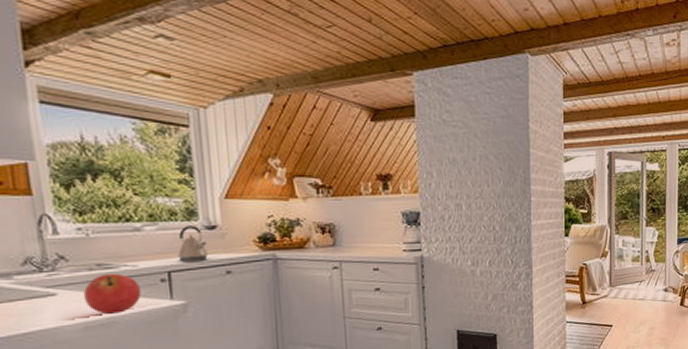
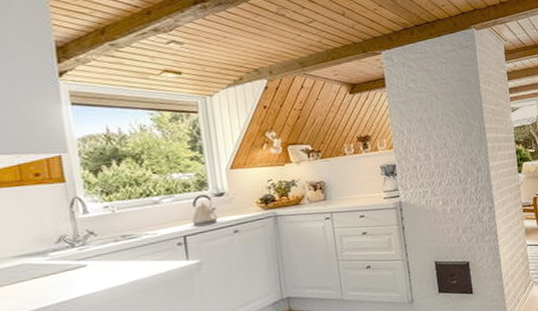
fruit: present [83,273,142,314] -> none [110,242,161,279]

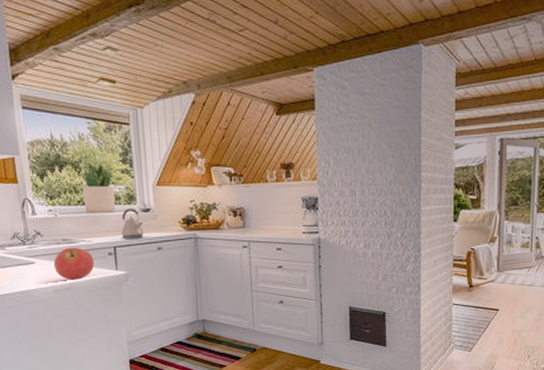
fruit: none [110,242,161,279] -> present [53,247,95,280]
planter: none [142,150,185,206] -> present [80,161,116,214]

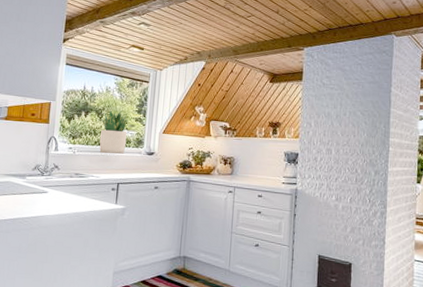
fruit: present [53,247,95,280] -> none [63,181,99,210]
kettle: present [121,209,144,240] -> none [126,151,146,179]

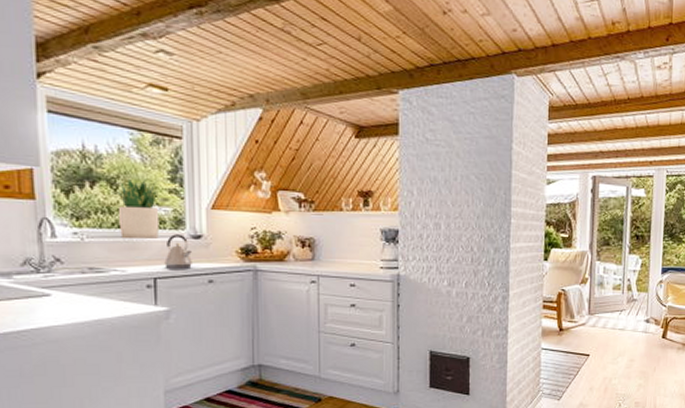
kettle: none [126,151,146,179] -> present [164,234,192,270]

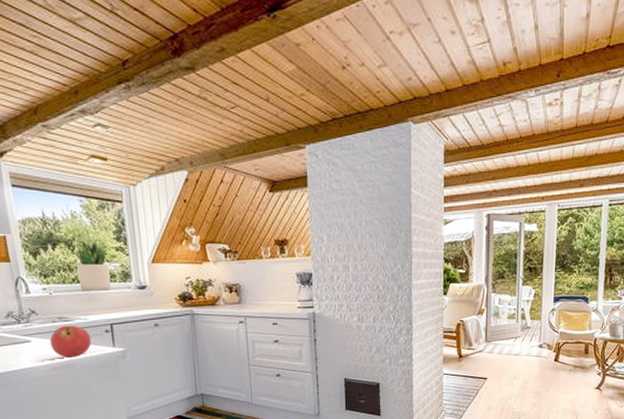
fruit: none [74,277,128,316] -> present [49,325,92,358]
kettle: present [164,234,192,270] -> none [117,286,140,317]

